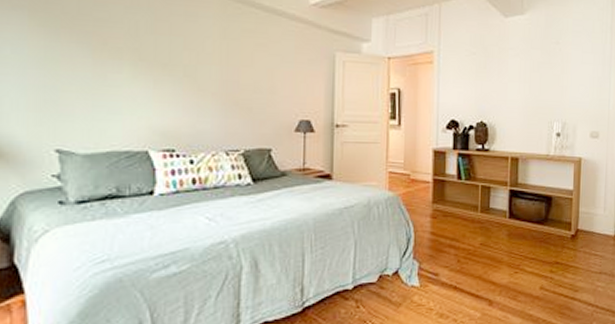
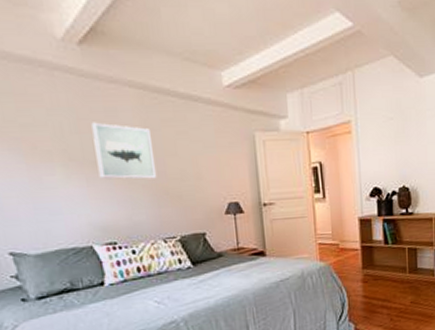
wall art: none [168,24,229,88] -> present [91,122,157,180]

